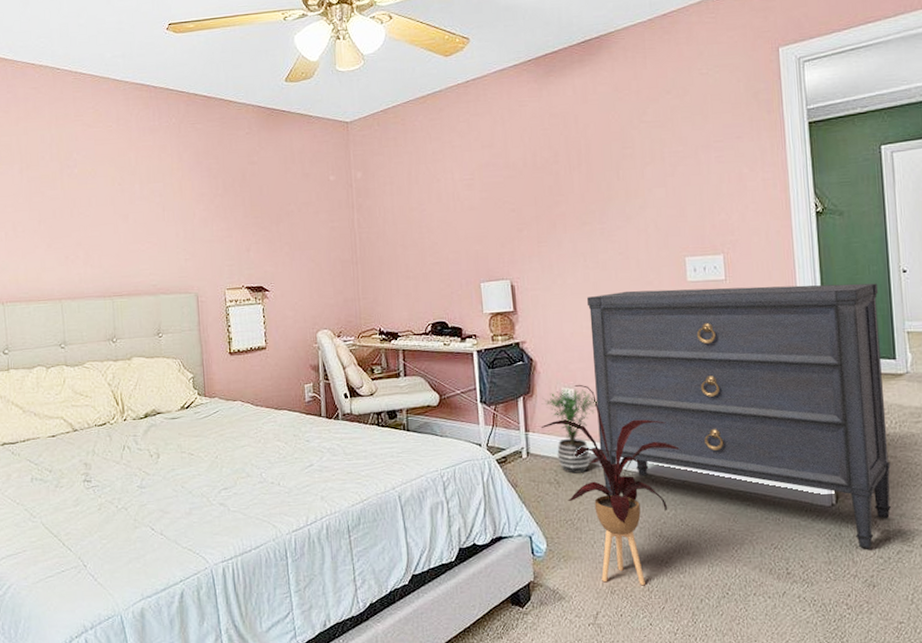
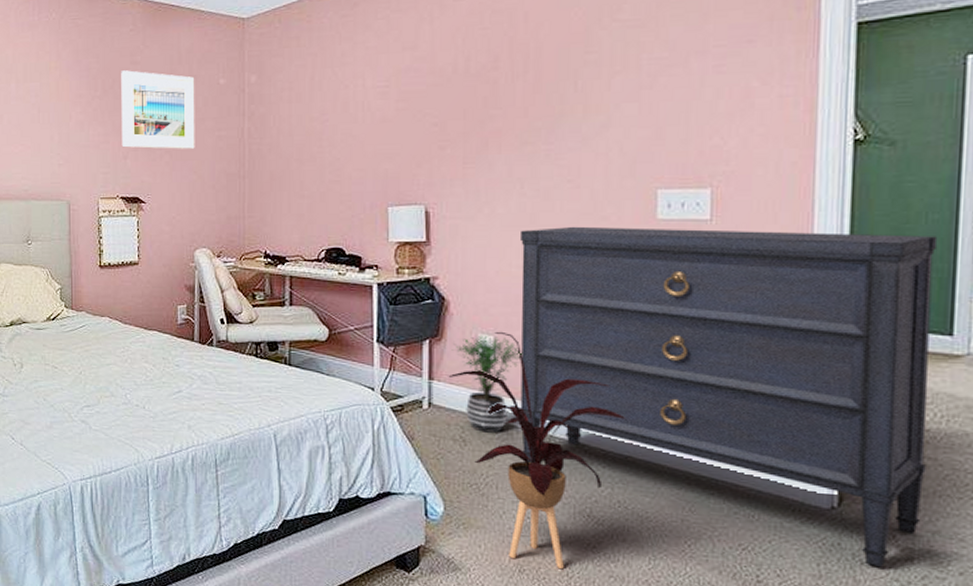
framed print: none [240,170,312,241] -> present [121,70,195,149]

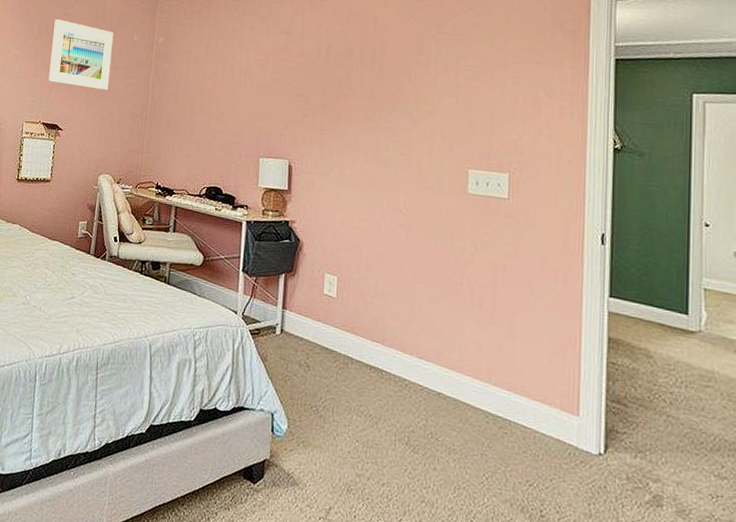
house plant: present [448,331,627,568] -> none [298,273,440,491]
potted plant: present [451,335,523,433] -> none [302,274,360,362]
dresser: present [520,226,938,568] -> none [355,190,676,512]

